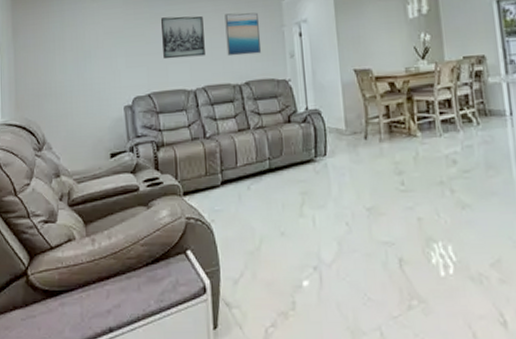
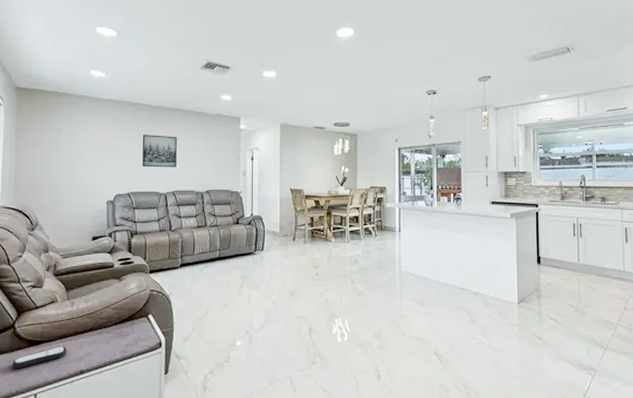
remote control: none [27,297,91,328] -> present [12,346,67,369]
wall art: present [224,12,262,57] -> none [194,137,222,170]

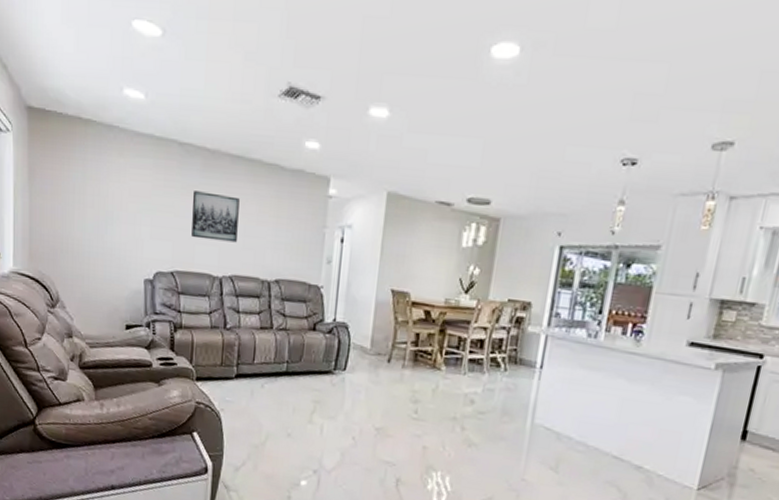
remote control: present [12,346,67,369] -> none [33,453,96,473]

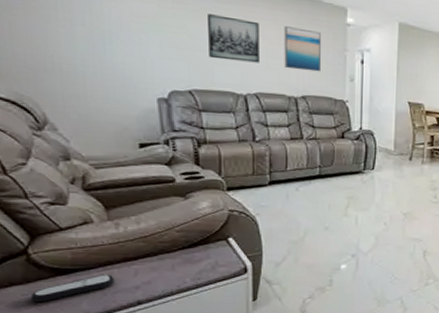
remote control: none [33,453,96,473] -> present [30,275,115,303]
wall art: none [260,201,301,252] -> present [284,26,322,72]

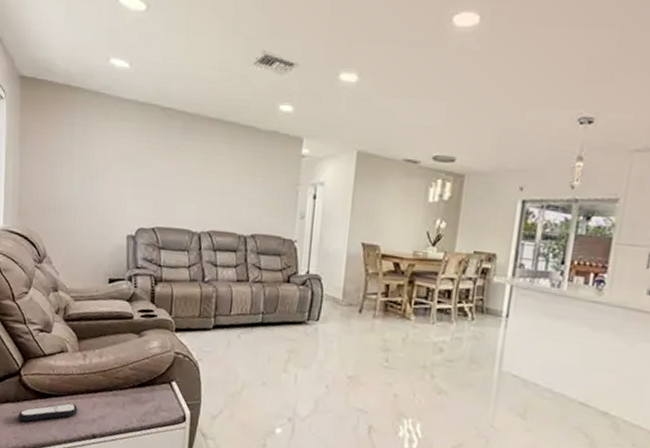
wall art: present [208,14,259,63] -> none [172,152,218,200]
wall art: present [284,26,322,72] -> none [237,161,275,209]

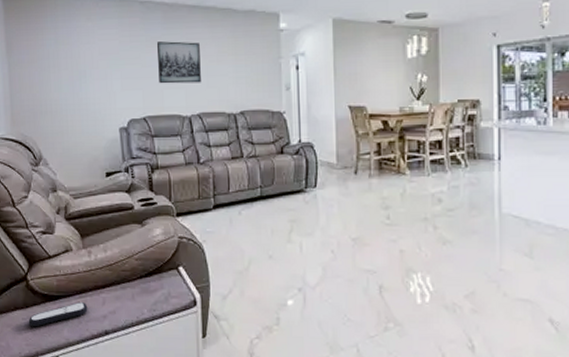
wall art: none [172,152,218,200] -> present [157,41,201,84]

